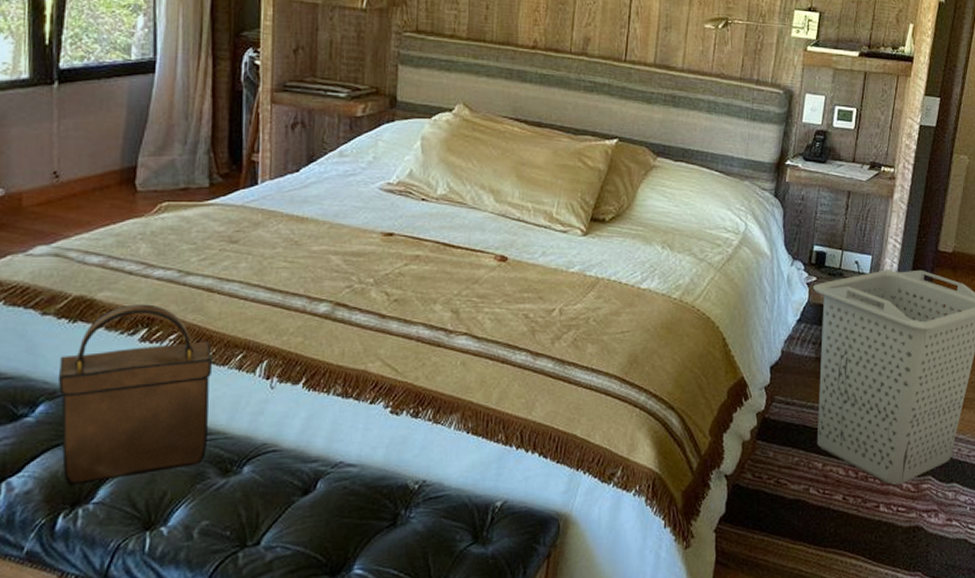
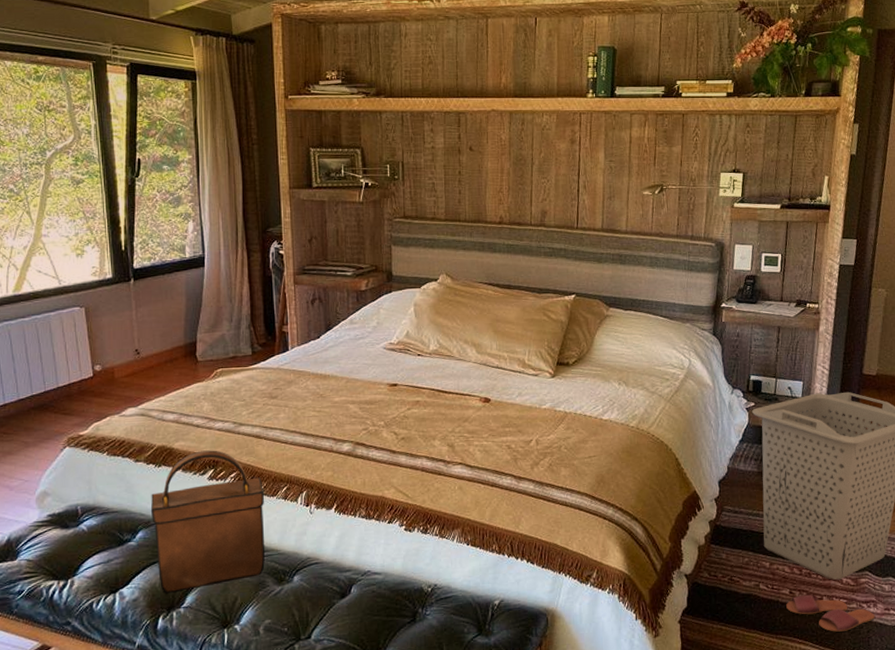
slippers: none [838,501,936,545] -> present [786,594,876,632]

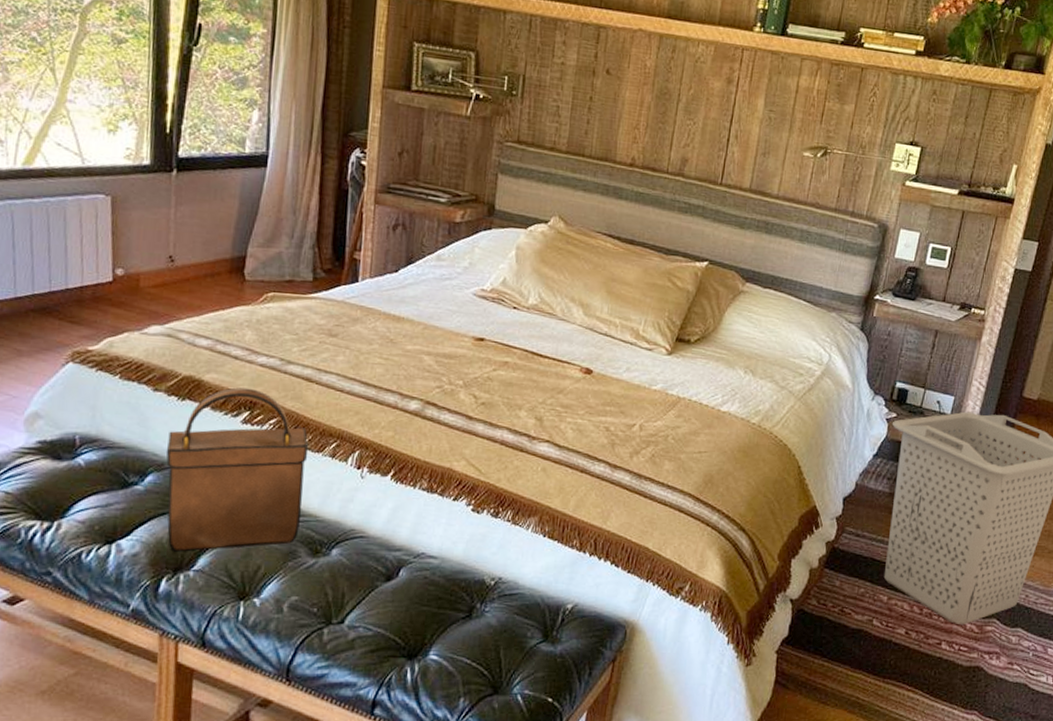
slippers: present [786,594,876,632] -> none [899,637,997,683]

